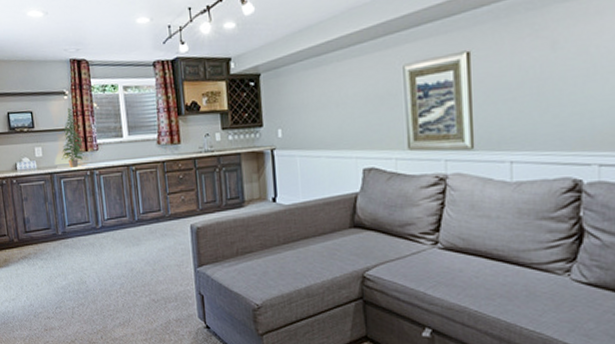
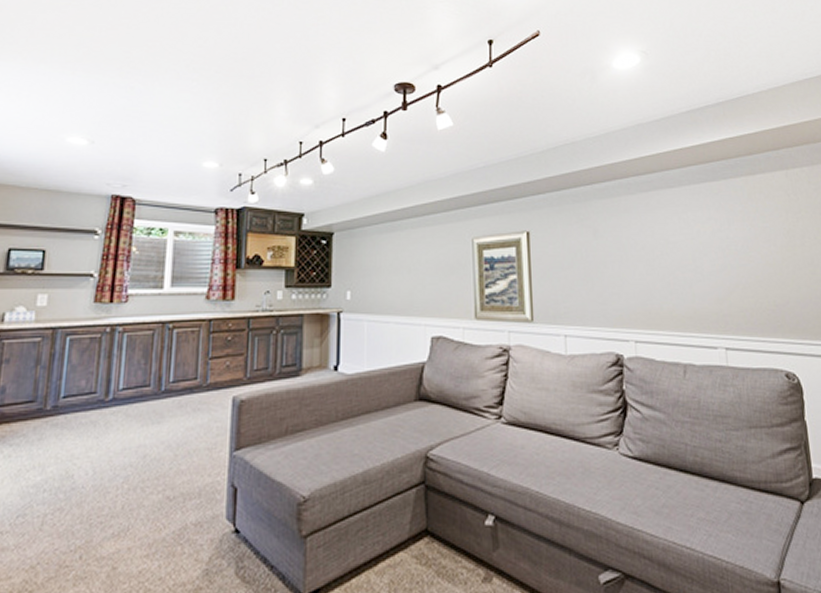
plant: present [62,107,84,168] -> none [75,249,108,322]

